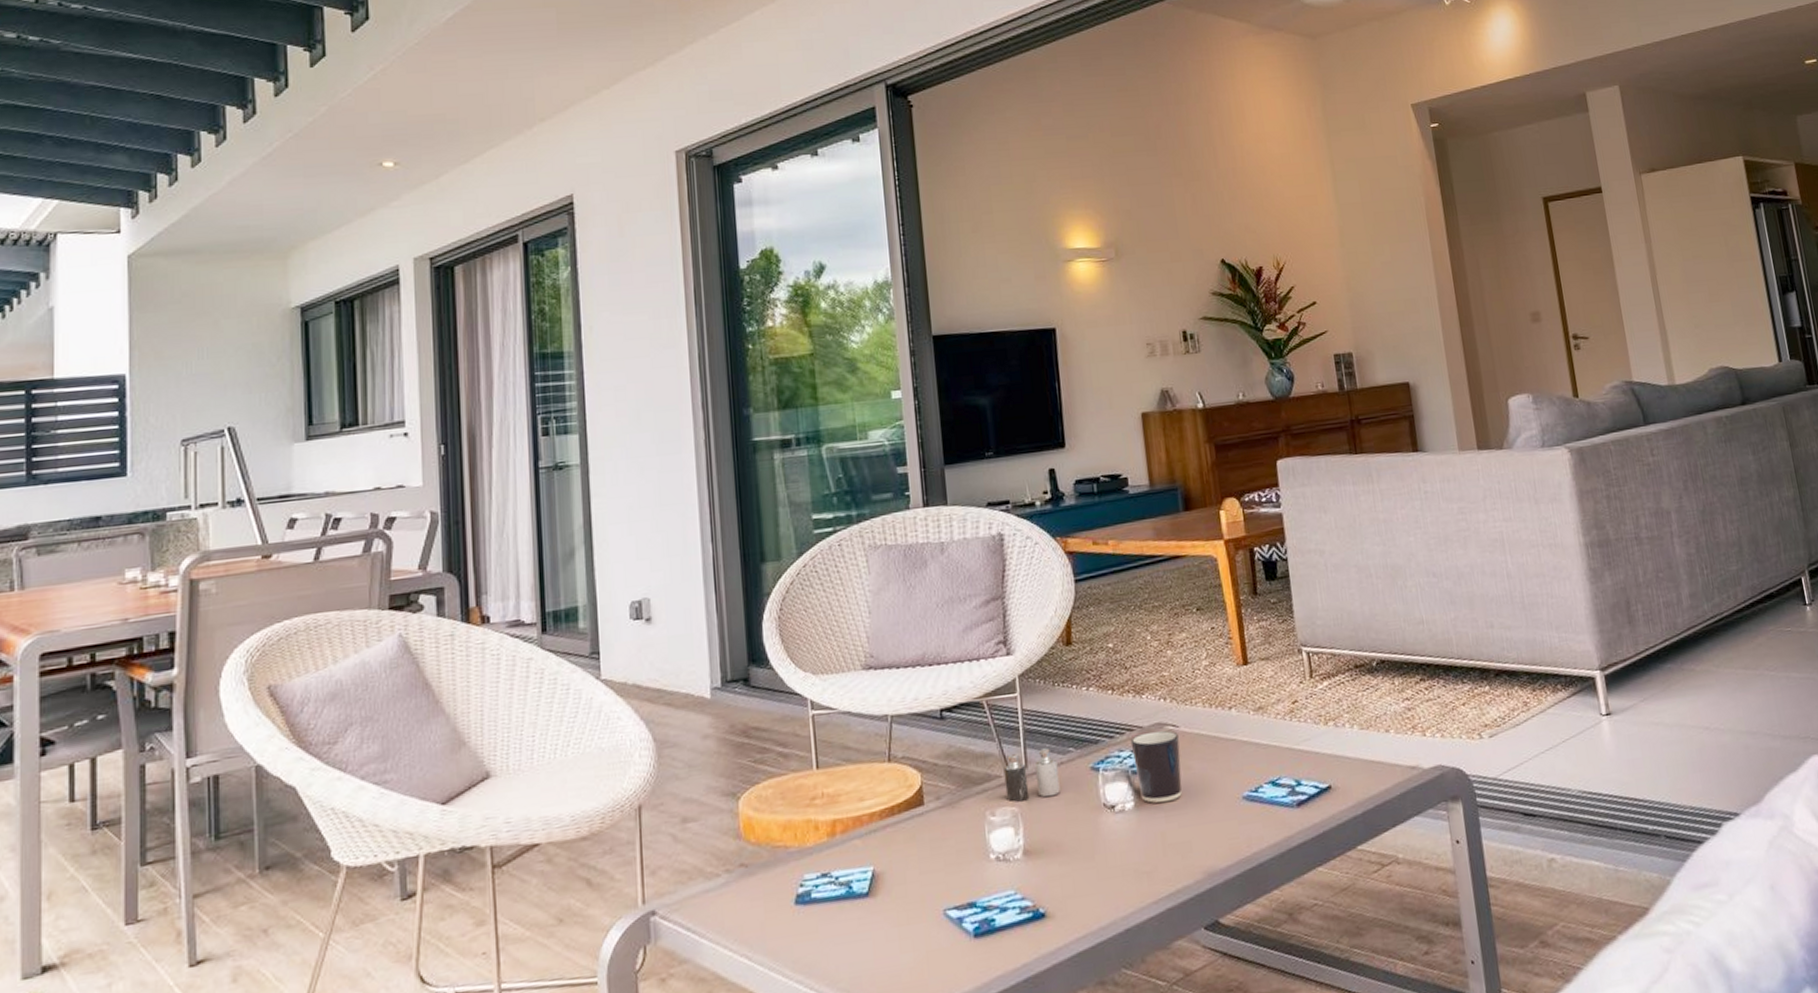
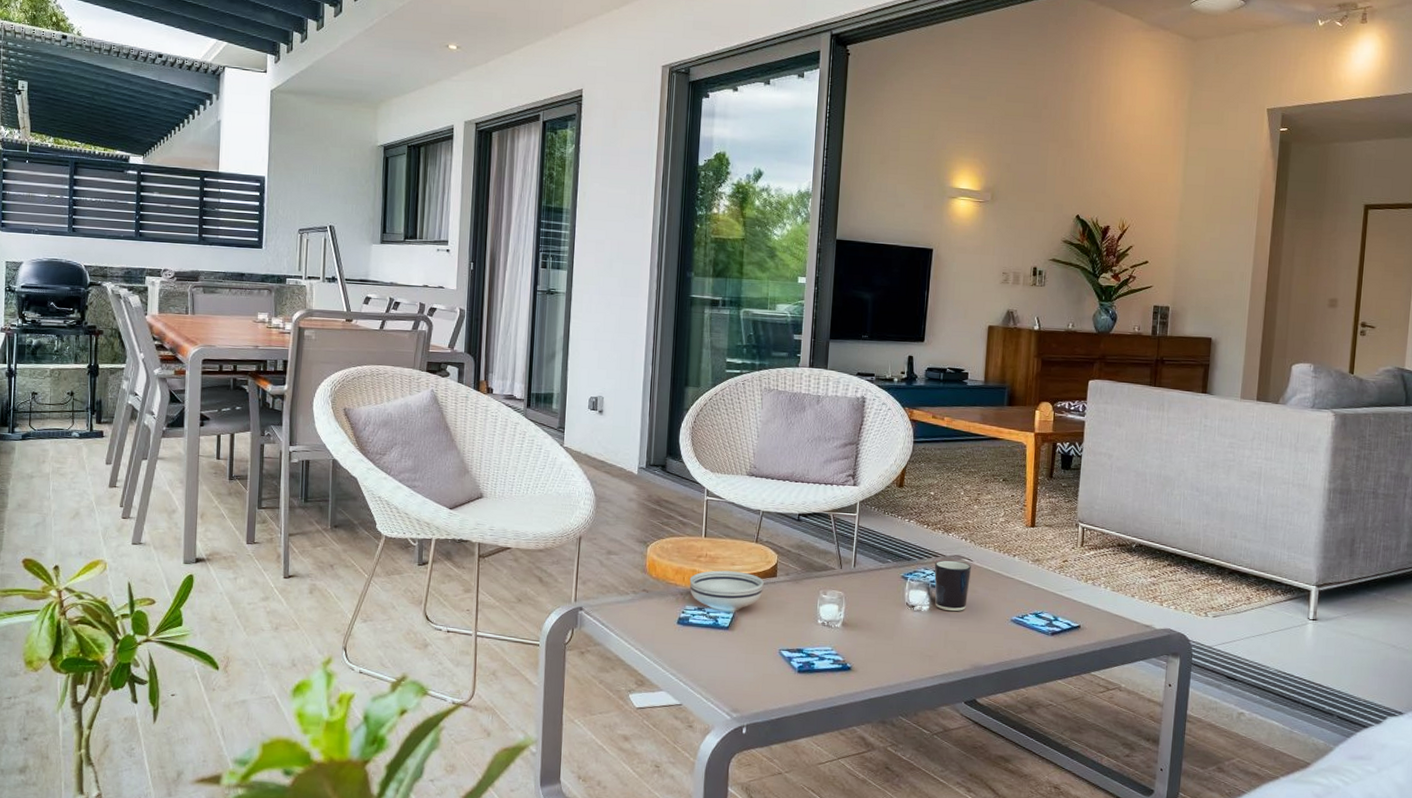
bowl: none [803,807,909,873] -> present [689,570,764,612]
candle: present [1003,748,1060,803] -> none [836,554,878,590]

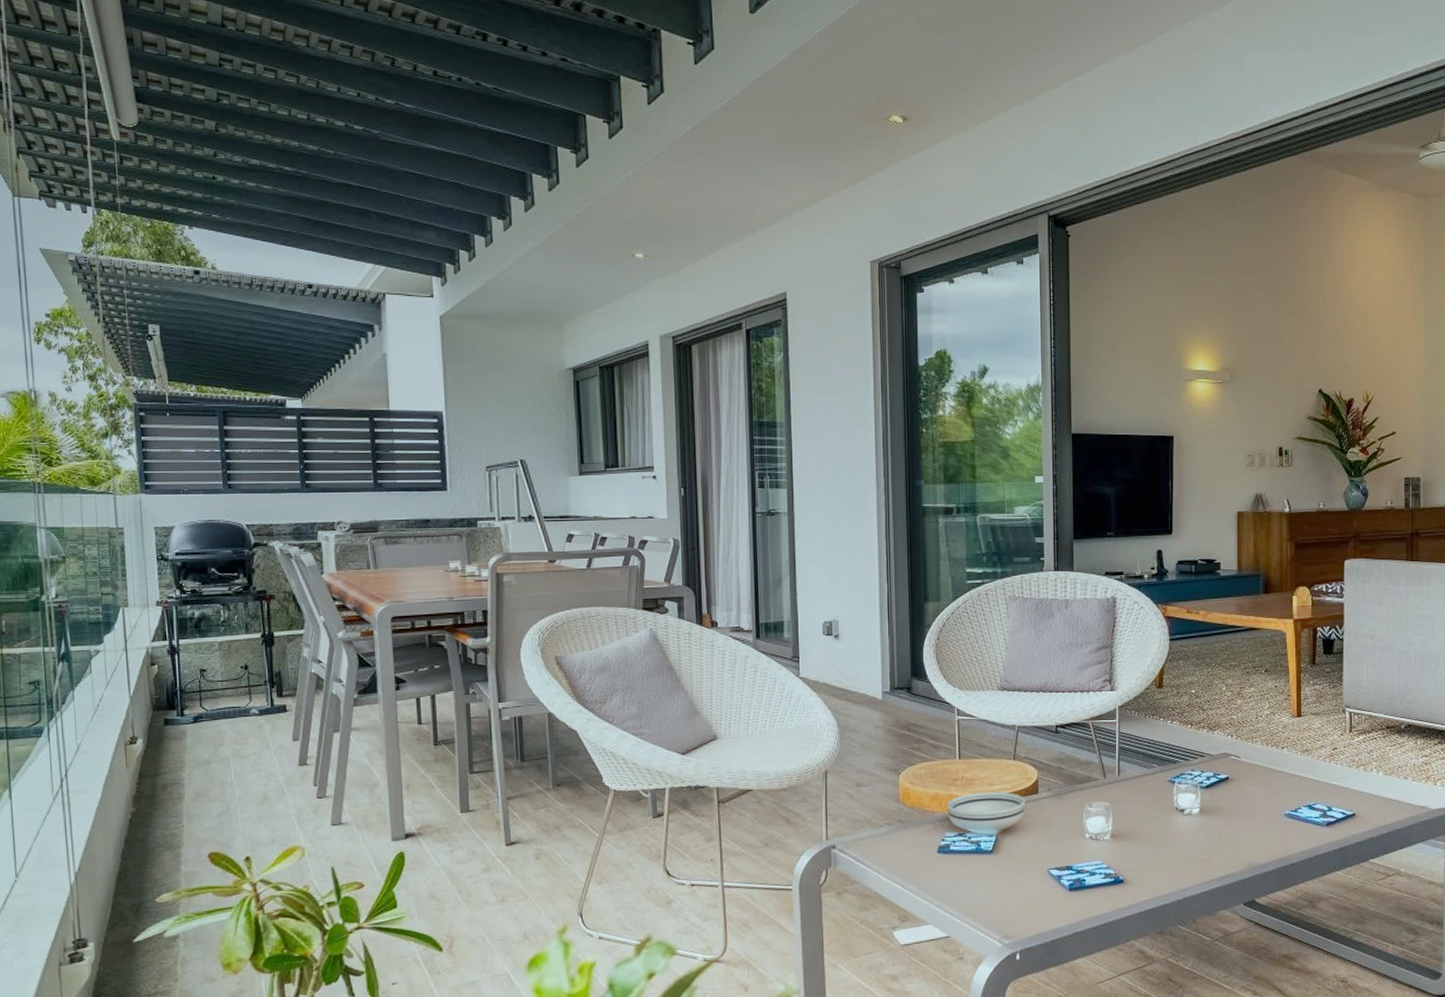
mug: present [934,560,972,612] -> none [1201,759,1240,812]

